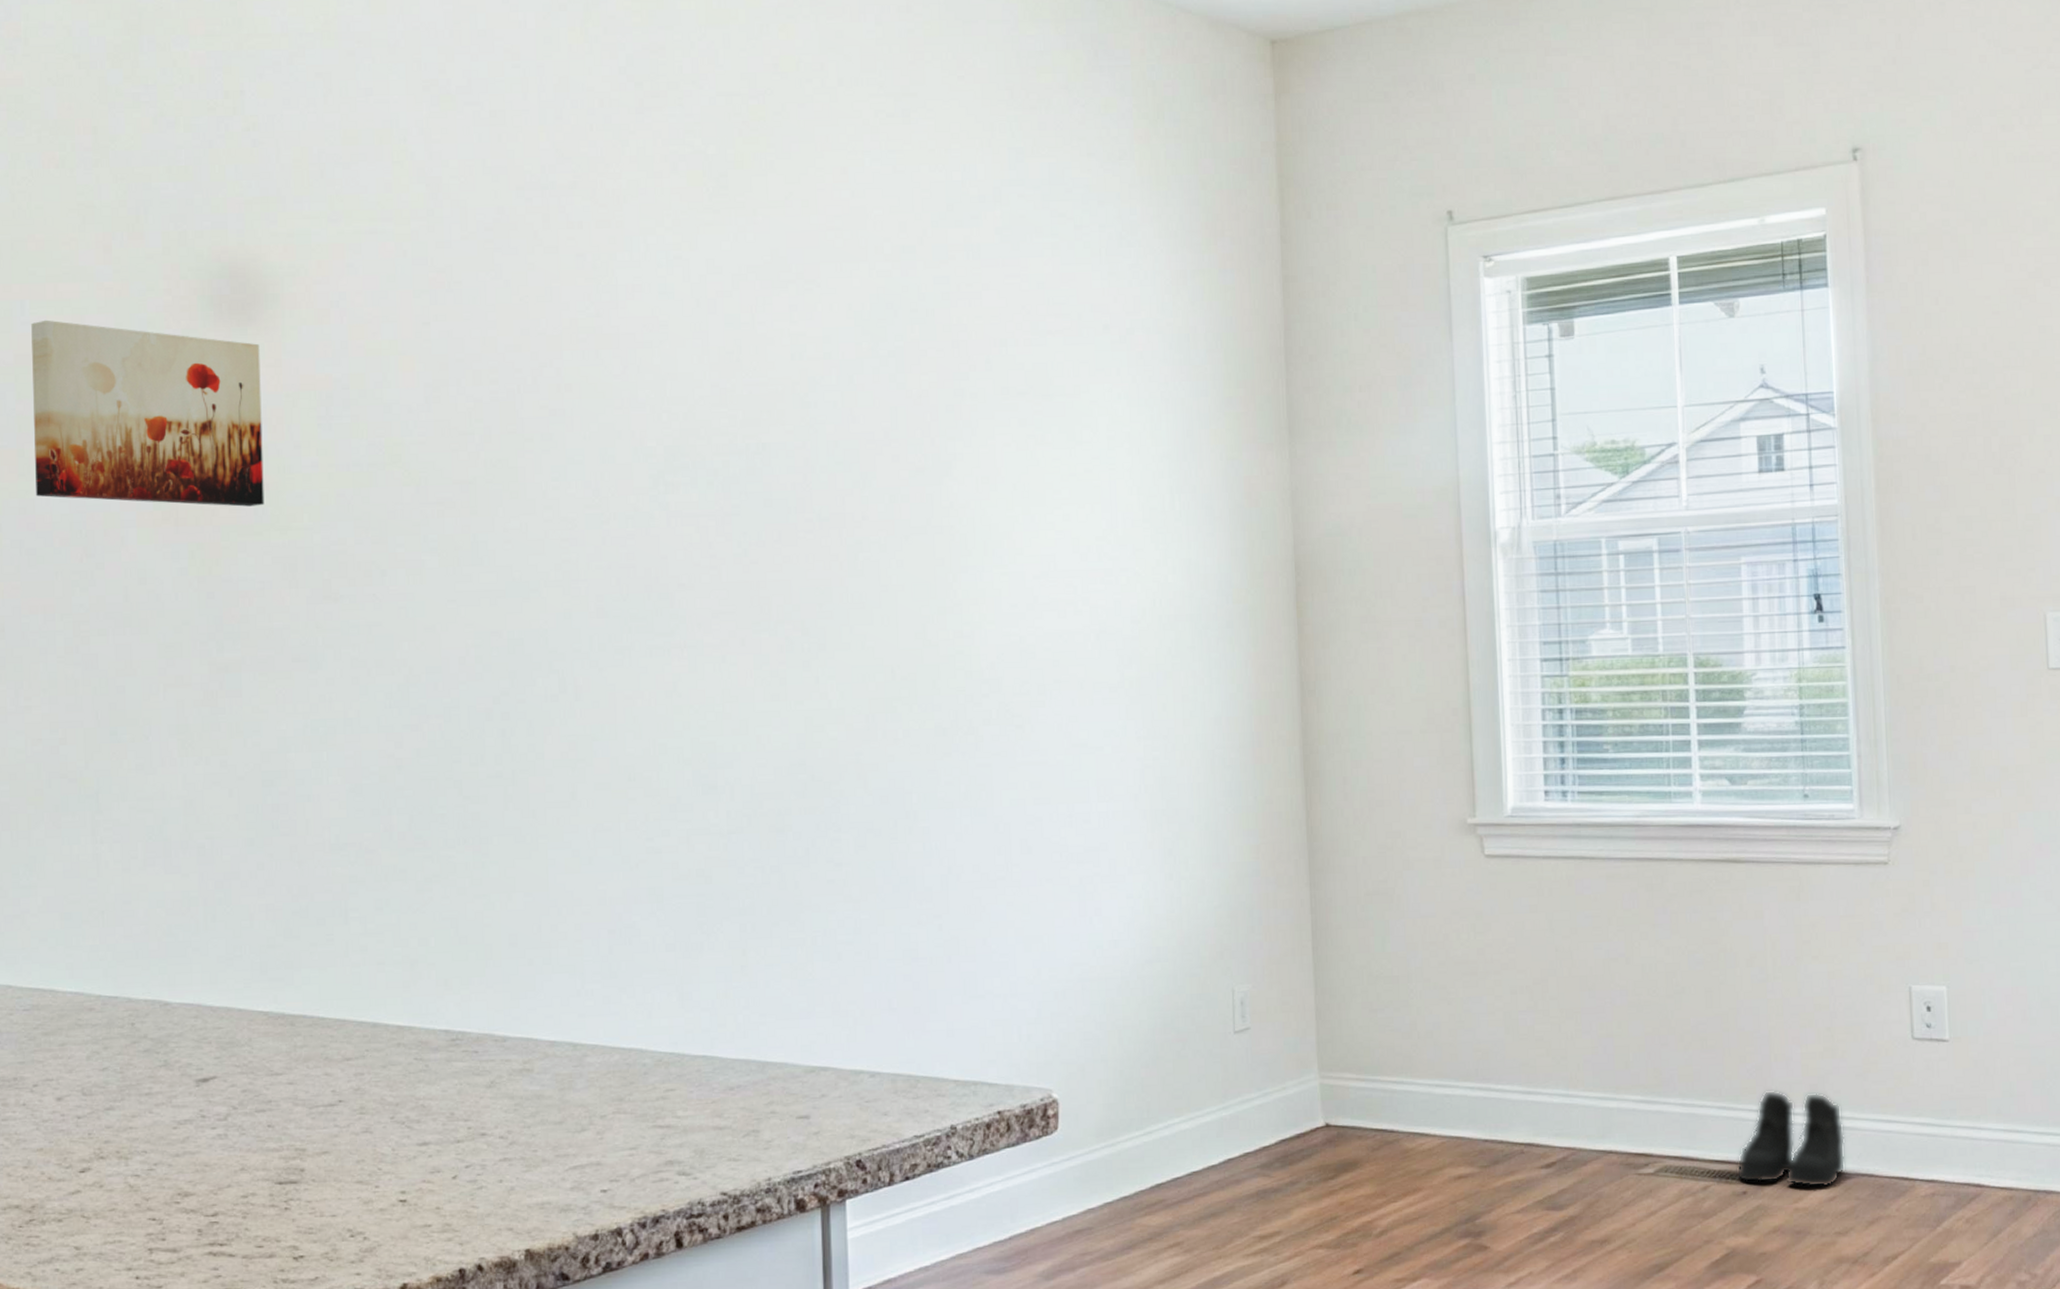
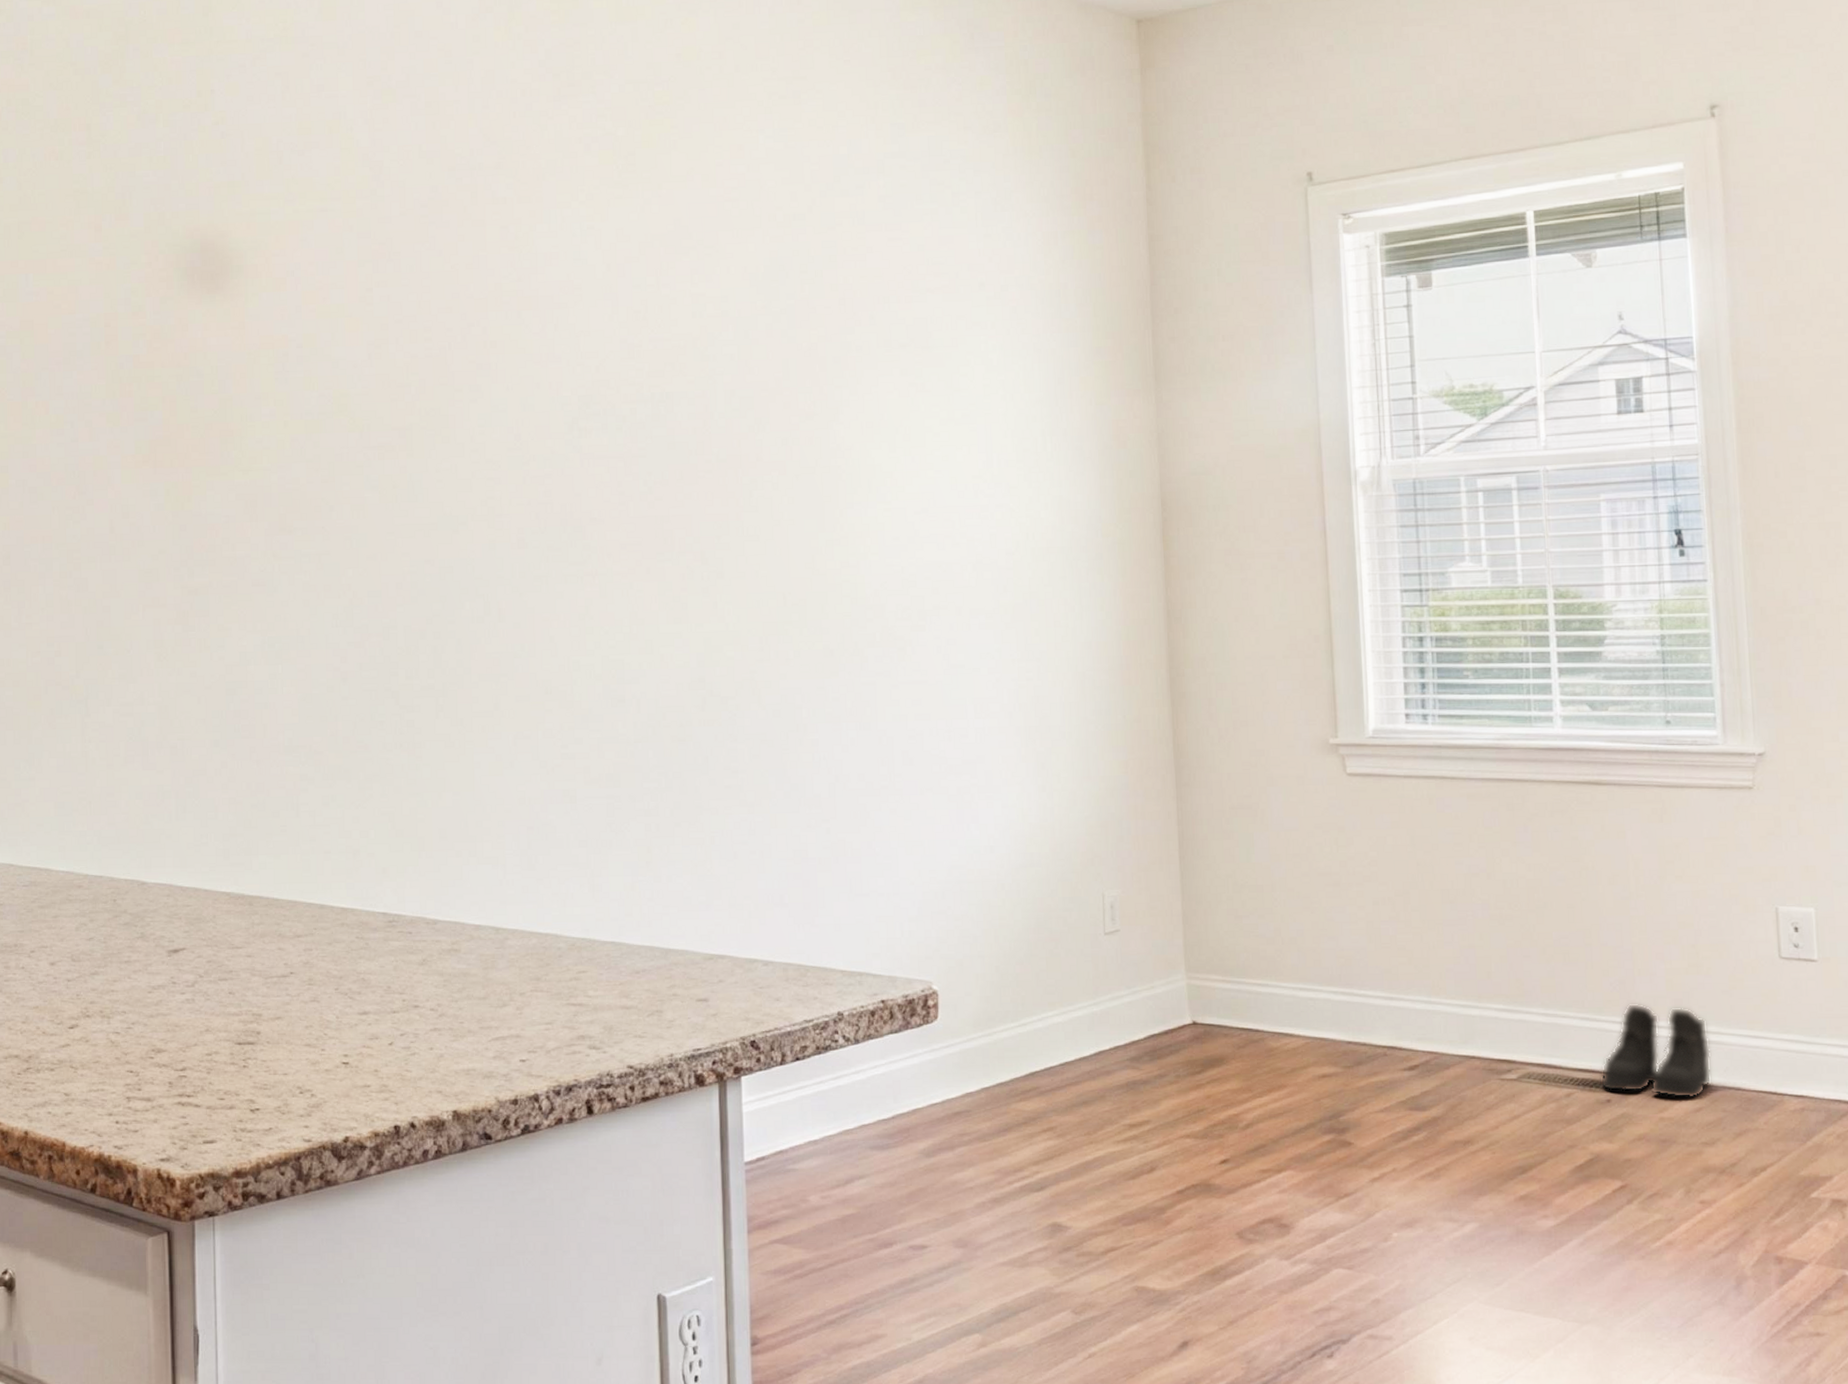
wall art: present [31,319,265,507] -> none [34,290,230,451]

